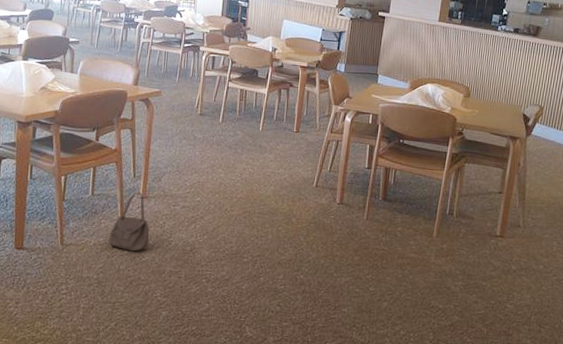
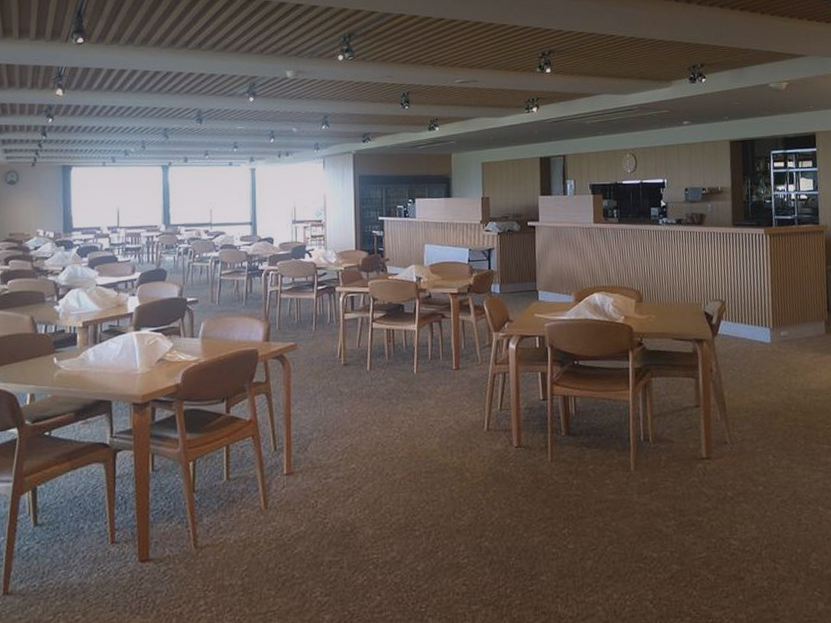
handbag: present [109,192,150,252] -> none [253,468,300,544]

